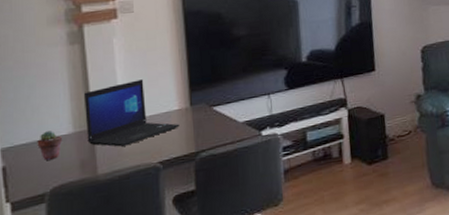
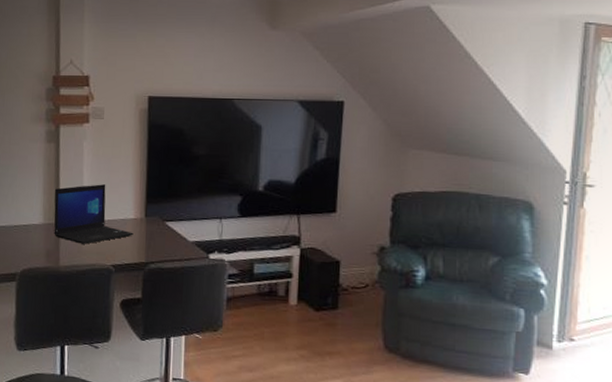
potted succulent: present [37,131,62,160] -> none [14,218,34,244]

